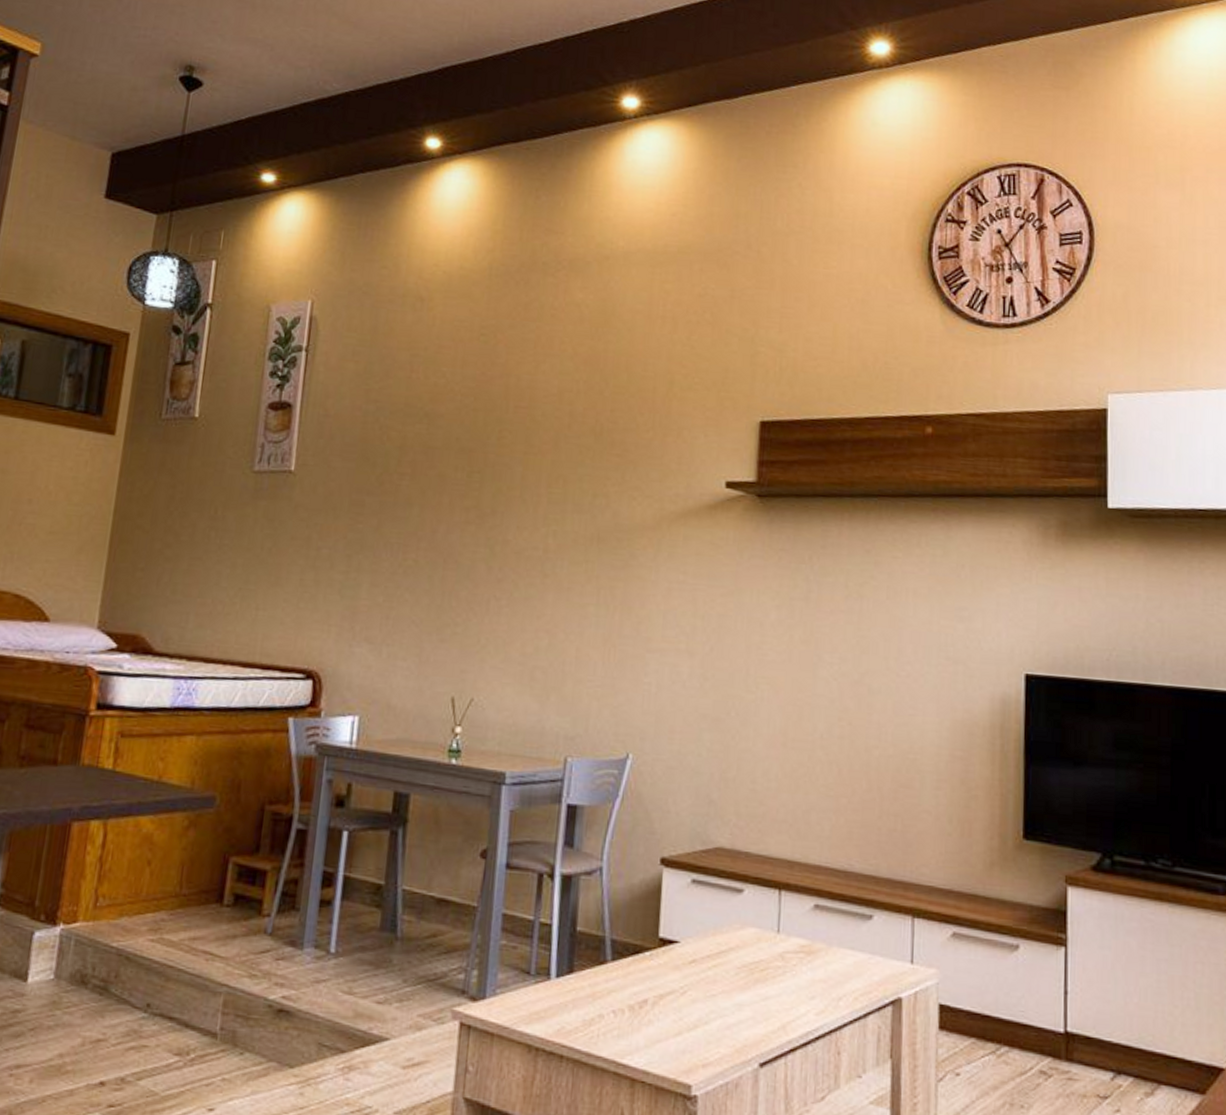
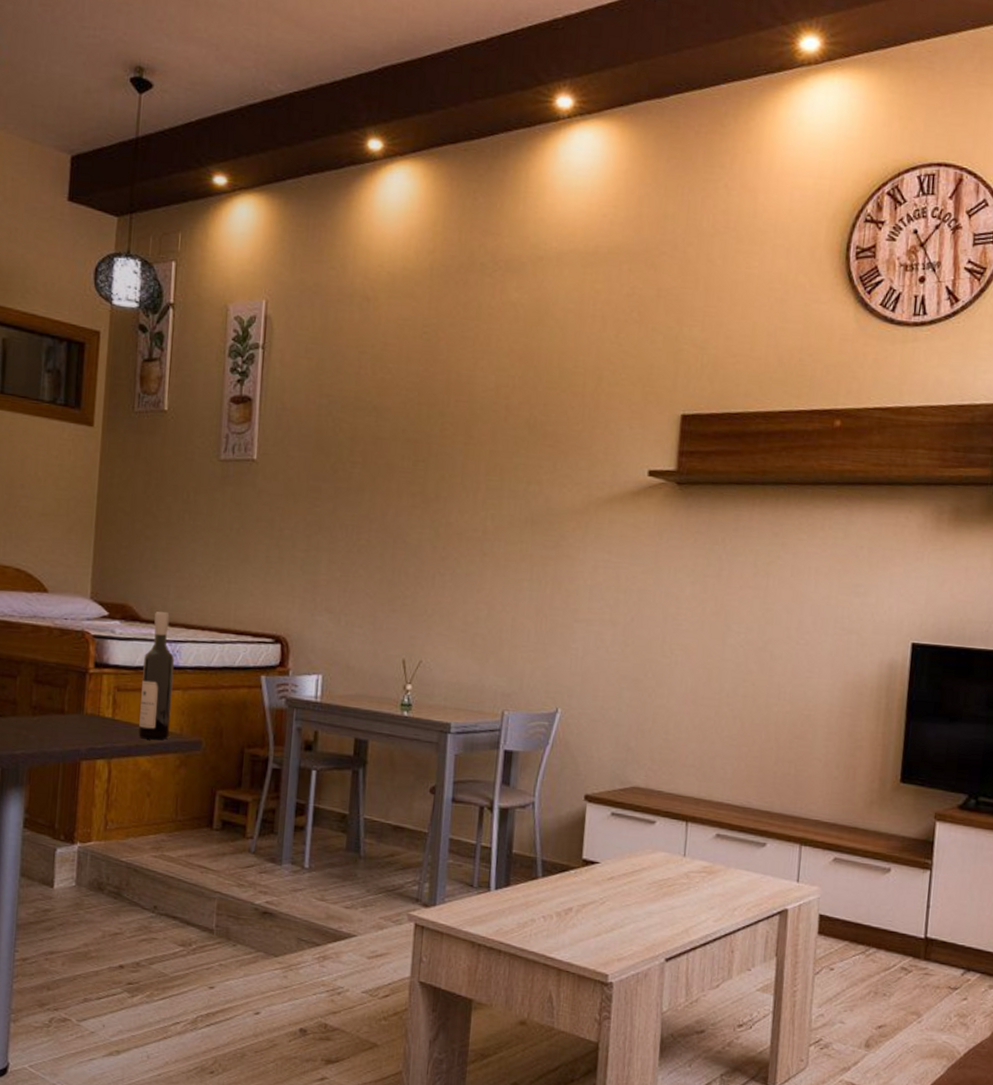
bottle: none [142,643,190,796] -> present [138,611,175,740]

